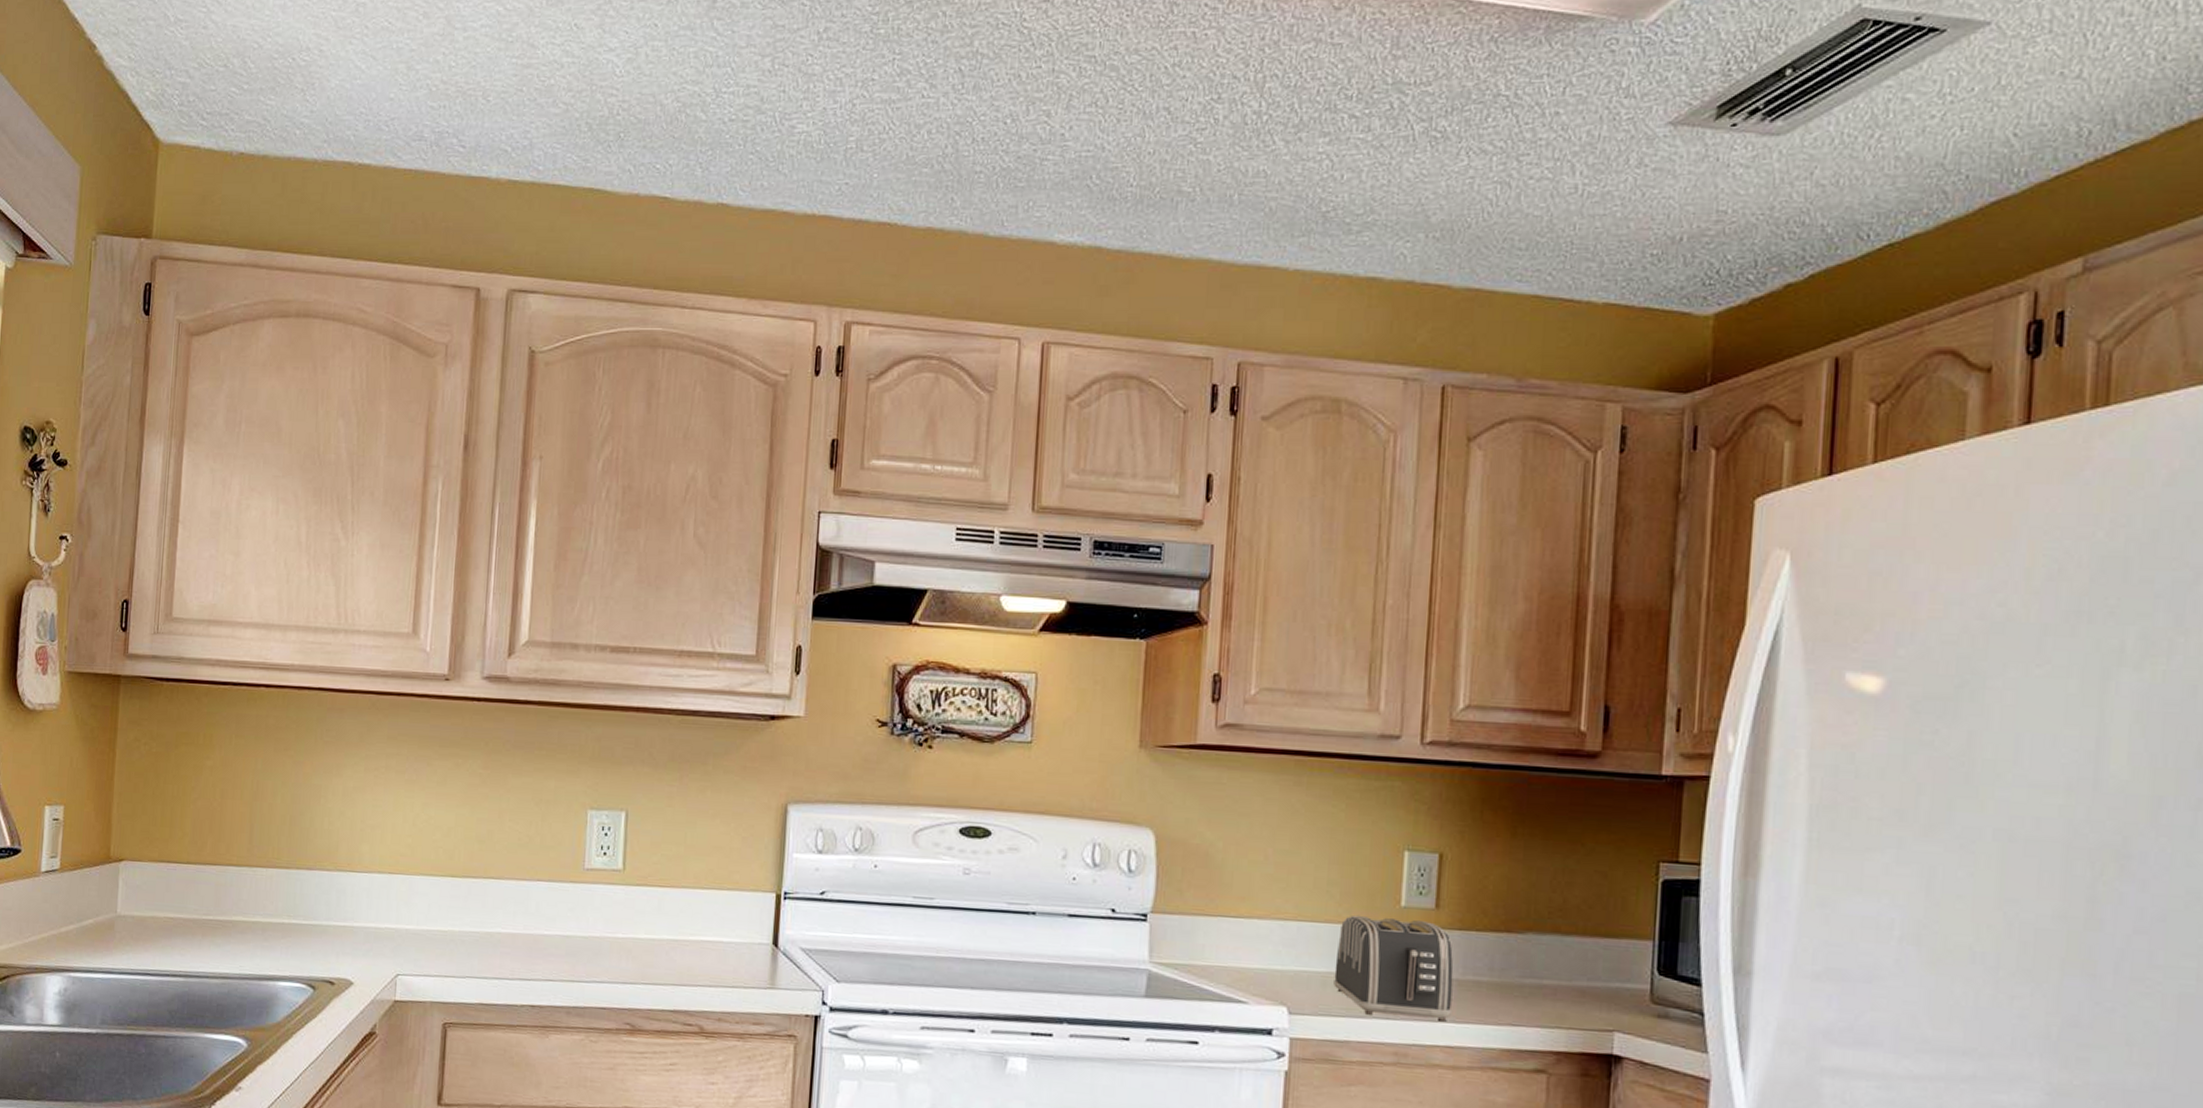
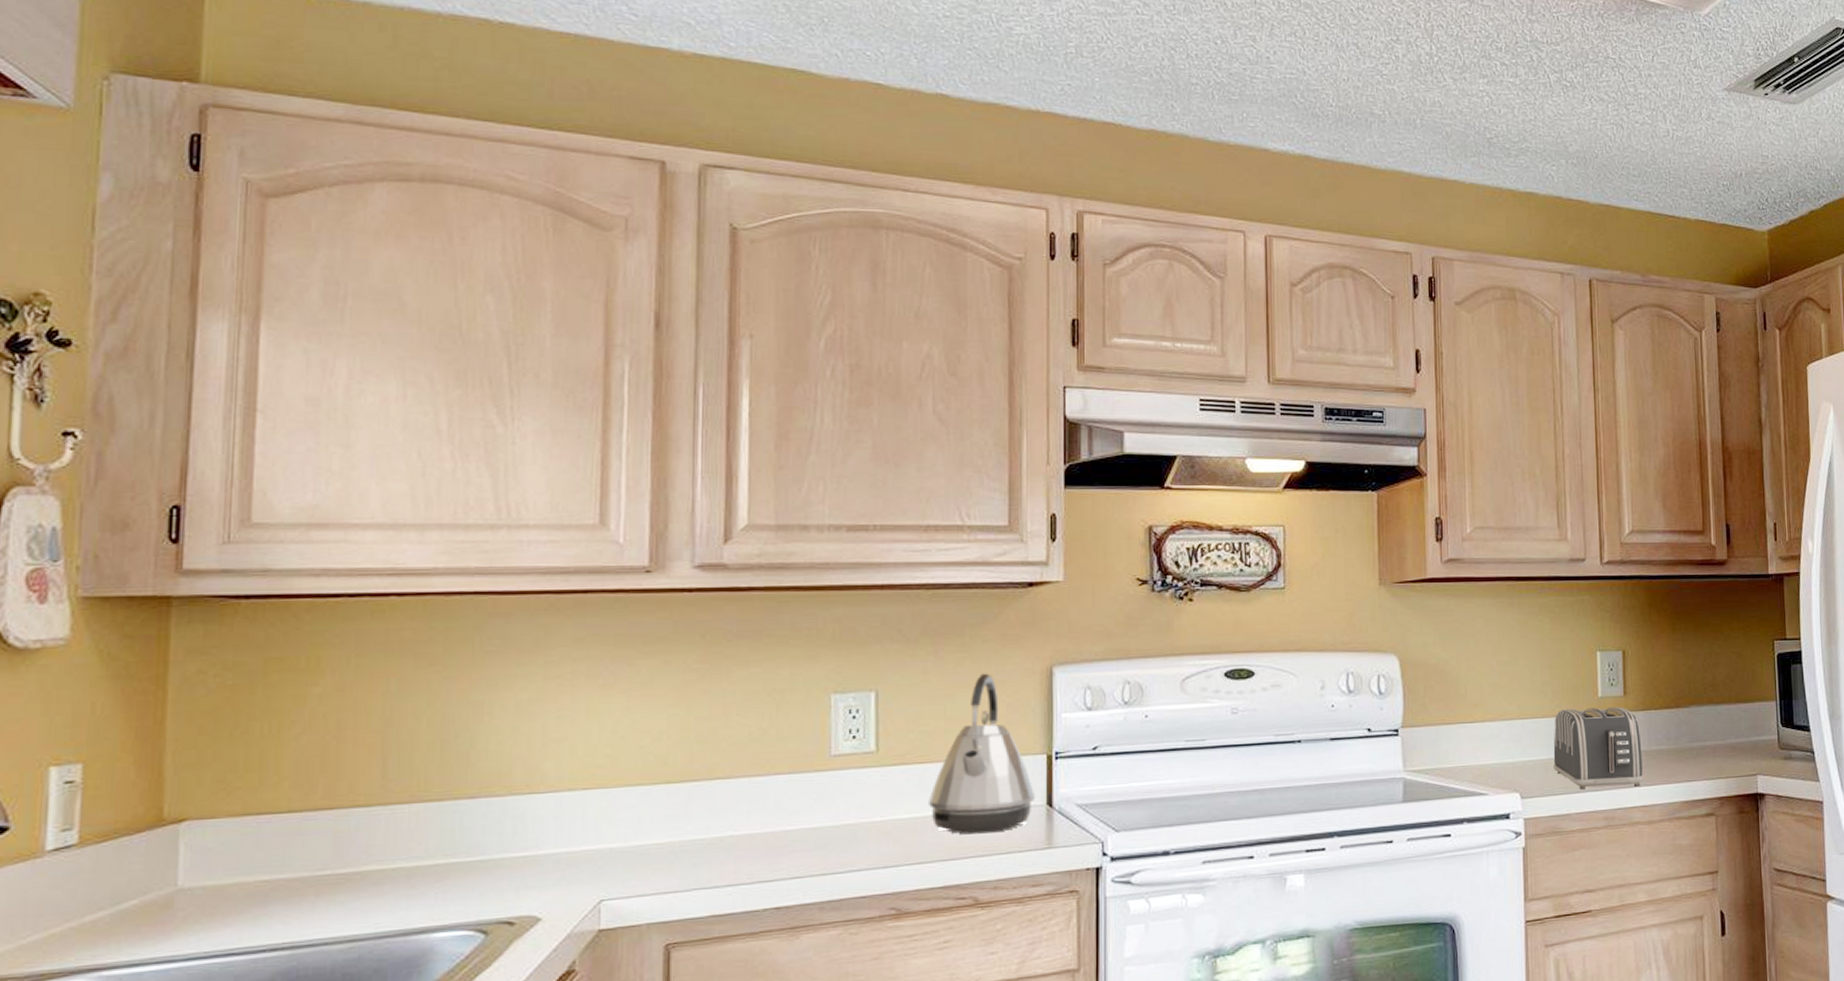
kettle: none [664,804,763,964] -> present [928,673,1036,833]

